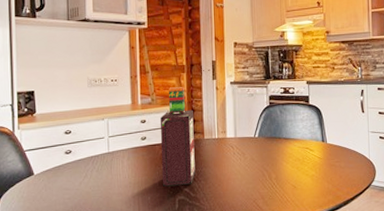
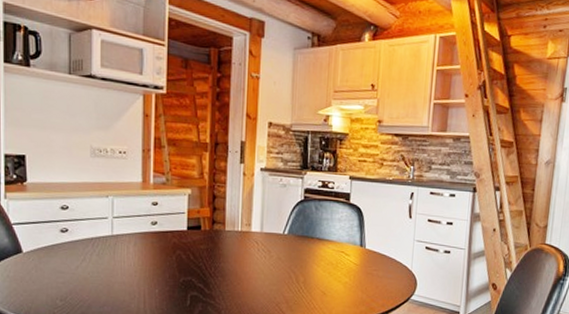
bottle: present [160,87,195,187] -> none [173,167,214,281]

